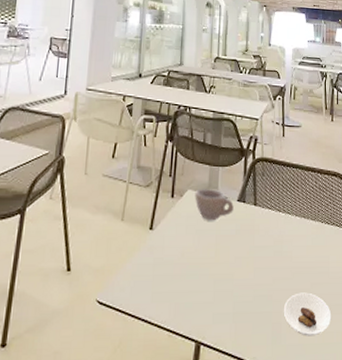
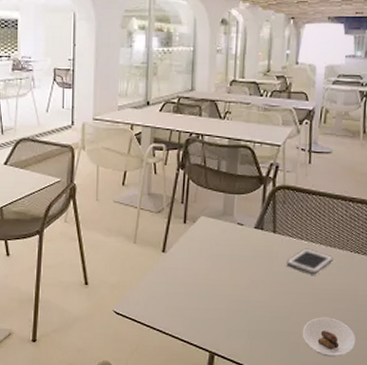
cup: present [195,189,234,221] -> none [208,215,250,247]
cell phone: none [267,220,308,247] -> present [286,248,334,274]

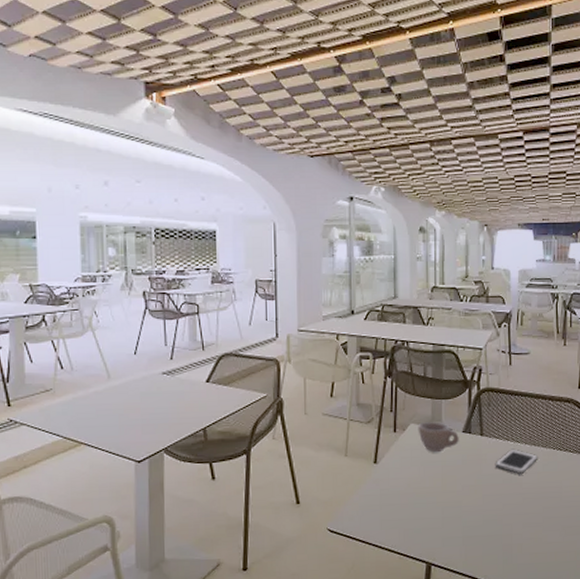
cup: none [208,215,250,247] -> present [418,422,459,453]
saucer: present [302,317,356,357] -> none [514,516,565,556]

